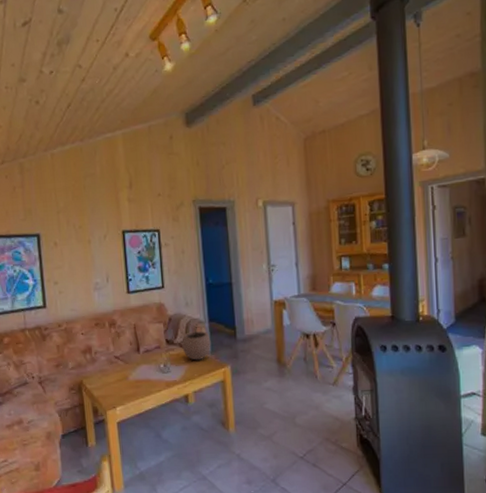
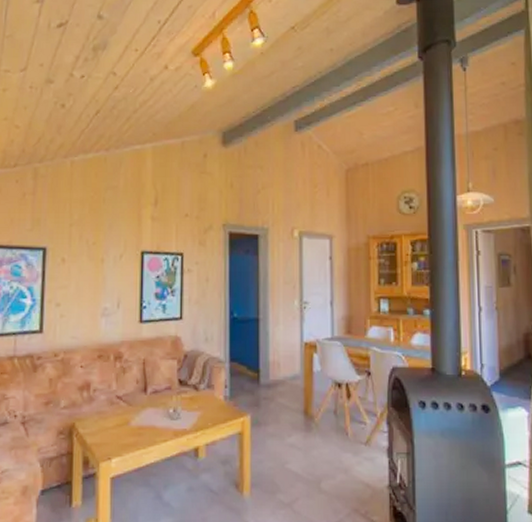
plant pot: present [182,324,211,361] -> none [197,364,230,407]

